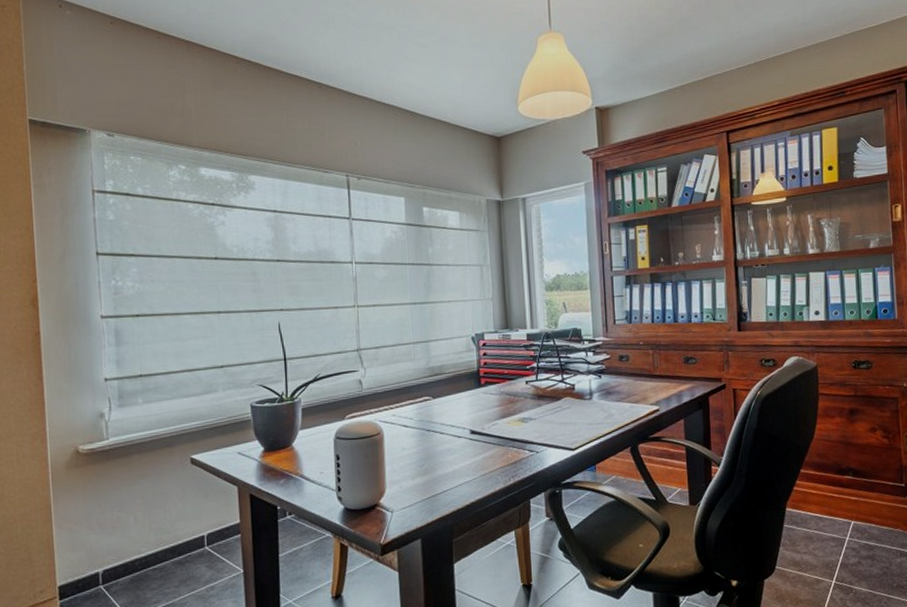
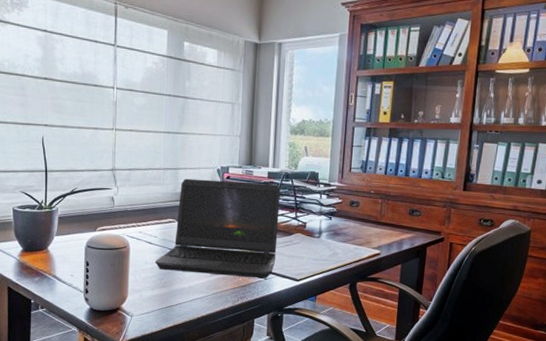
laptop computer: none [413,346,546,455] -> present [155,178,281,279]

